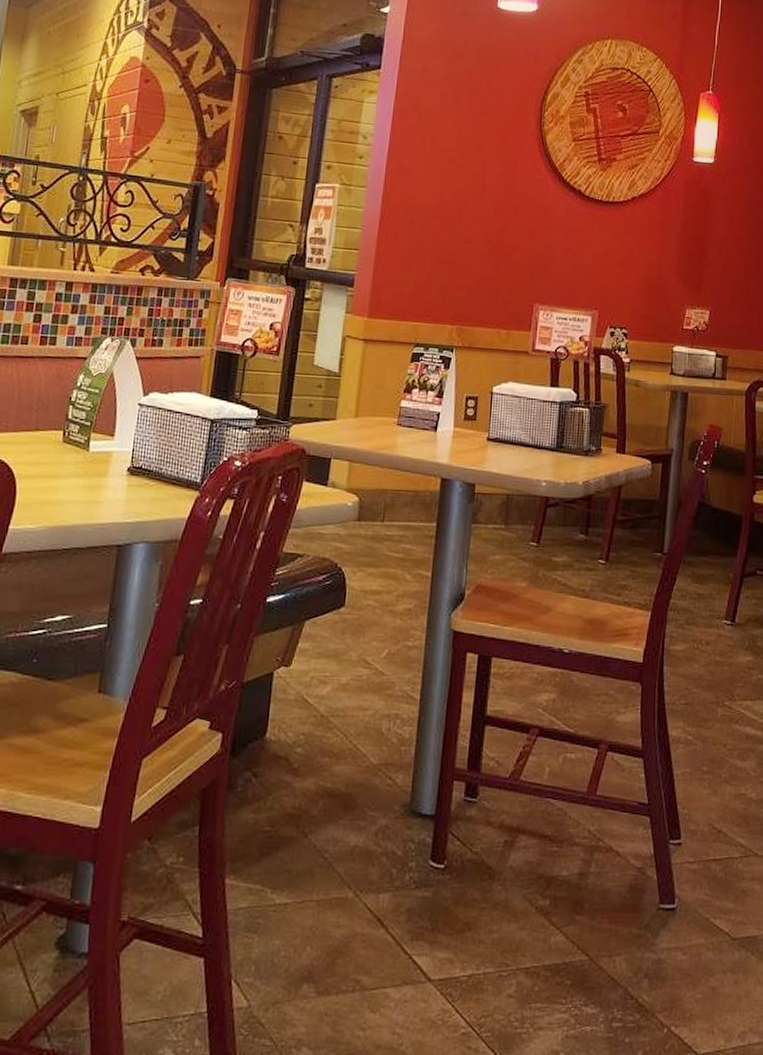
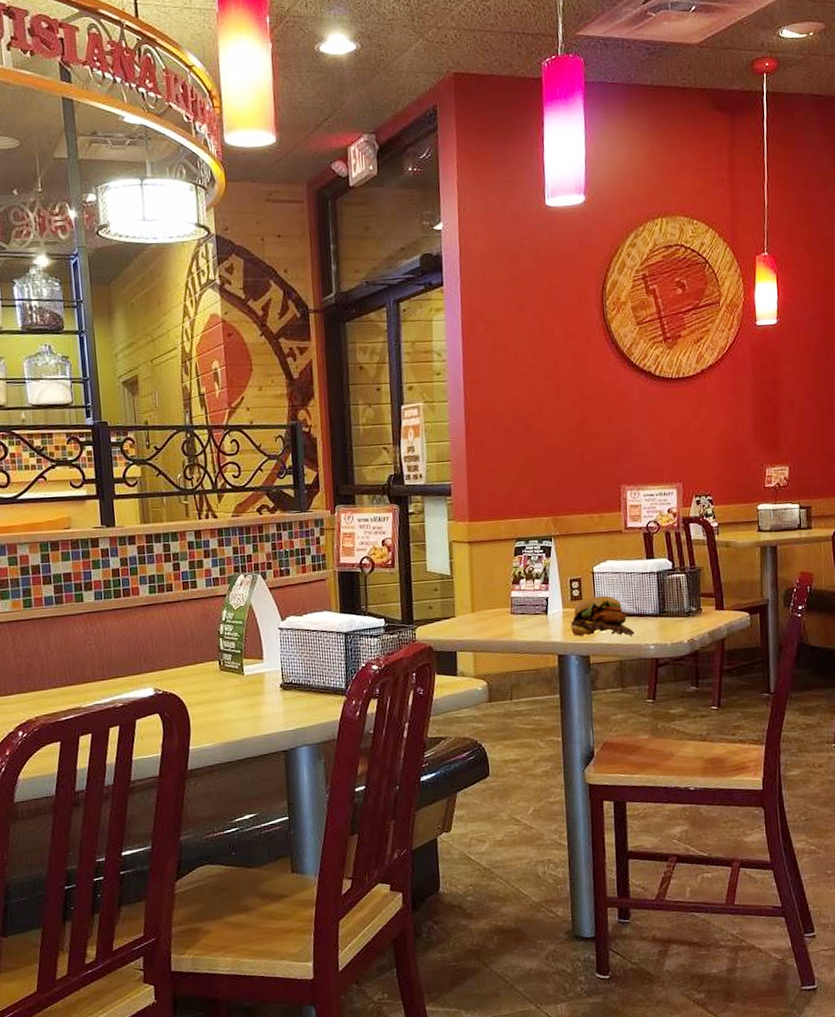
burger: none [459,419,527,468] -> present [570,595,635,636]

